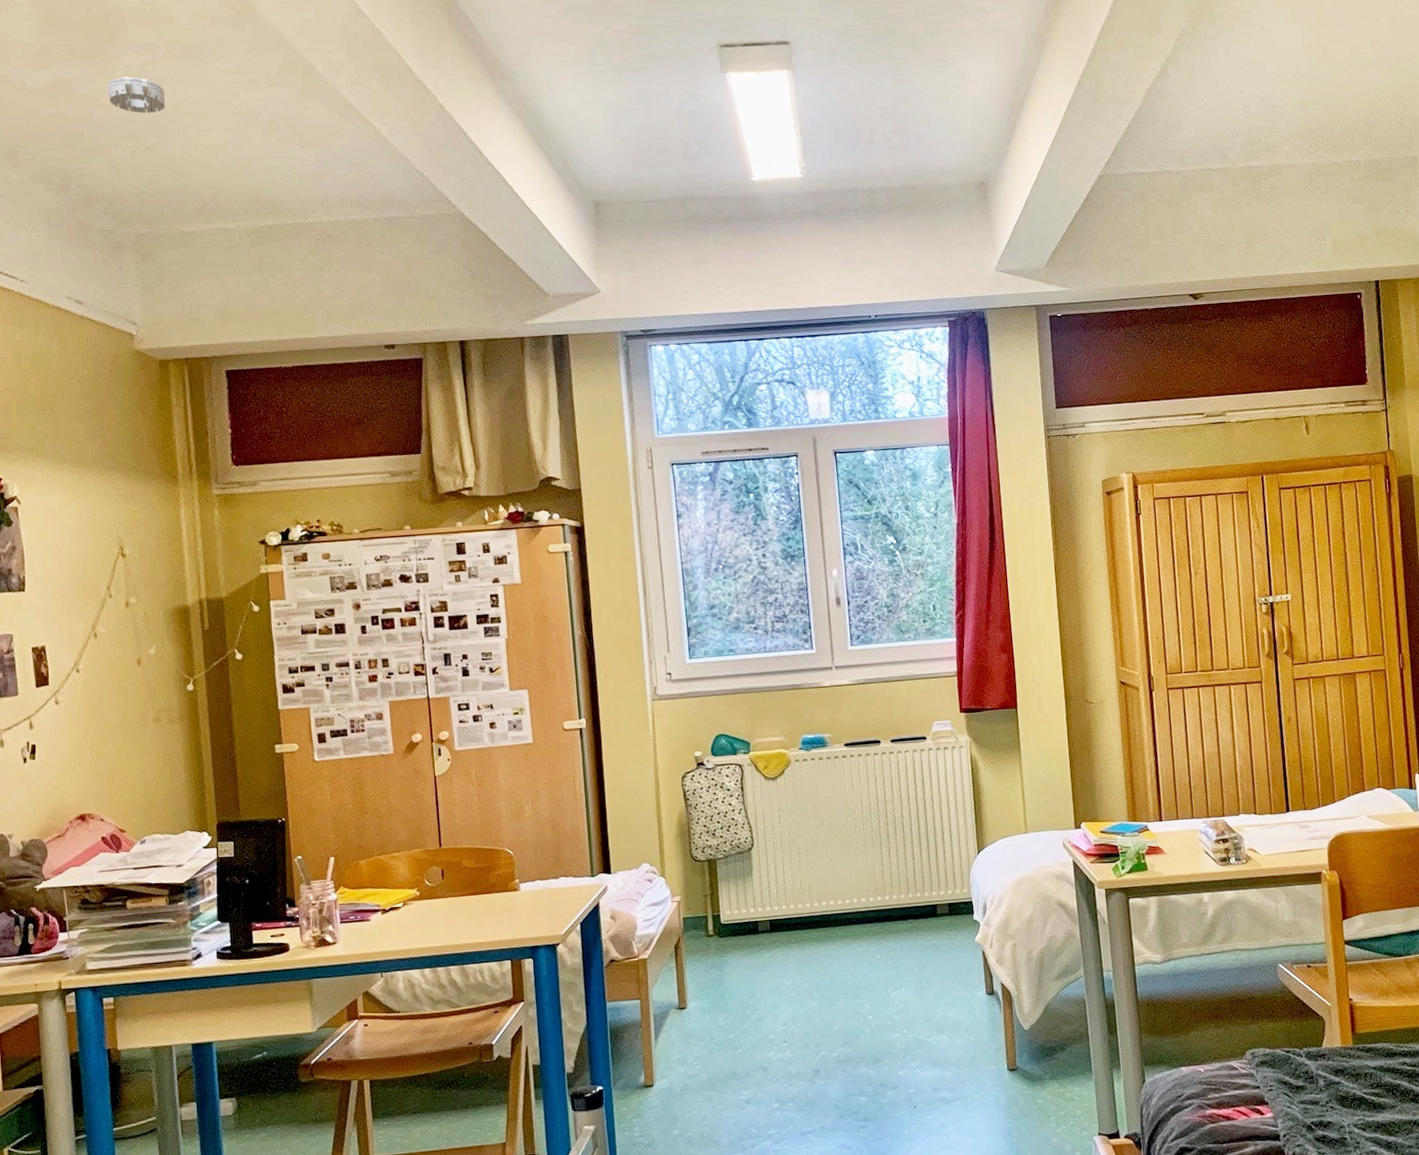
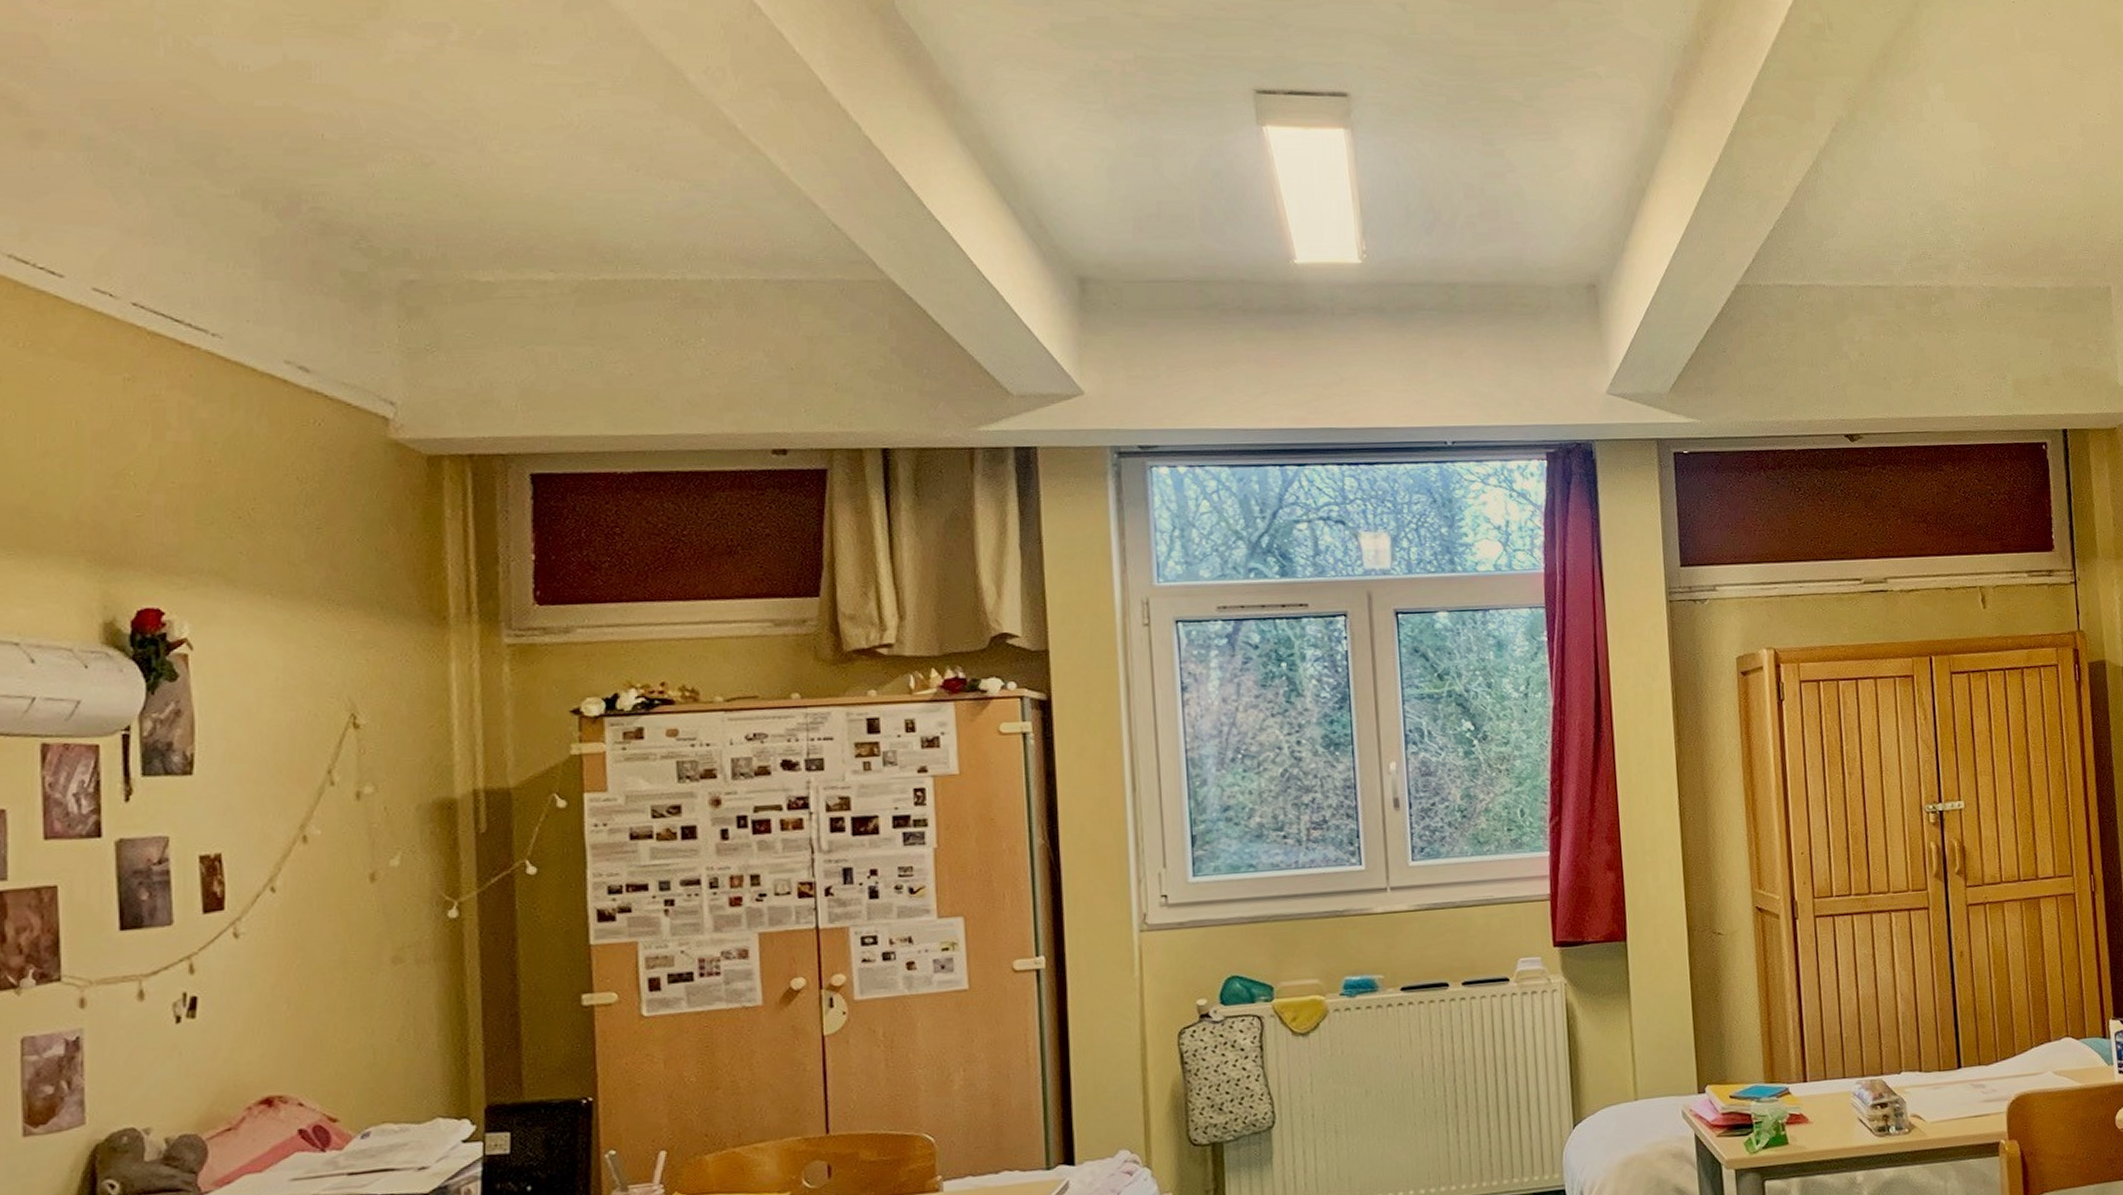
smoke detector: present [107,76,165,114] -> none [367,64,455,117]

